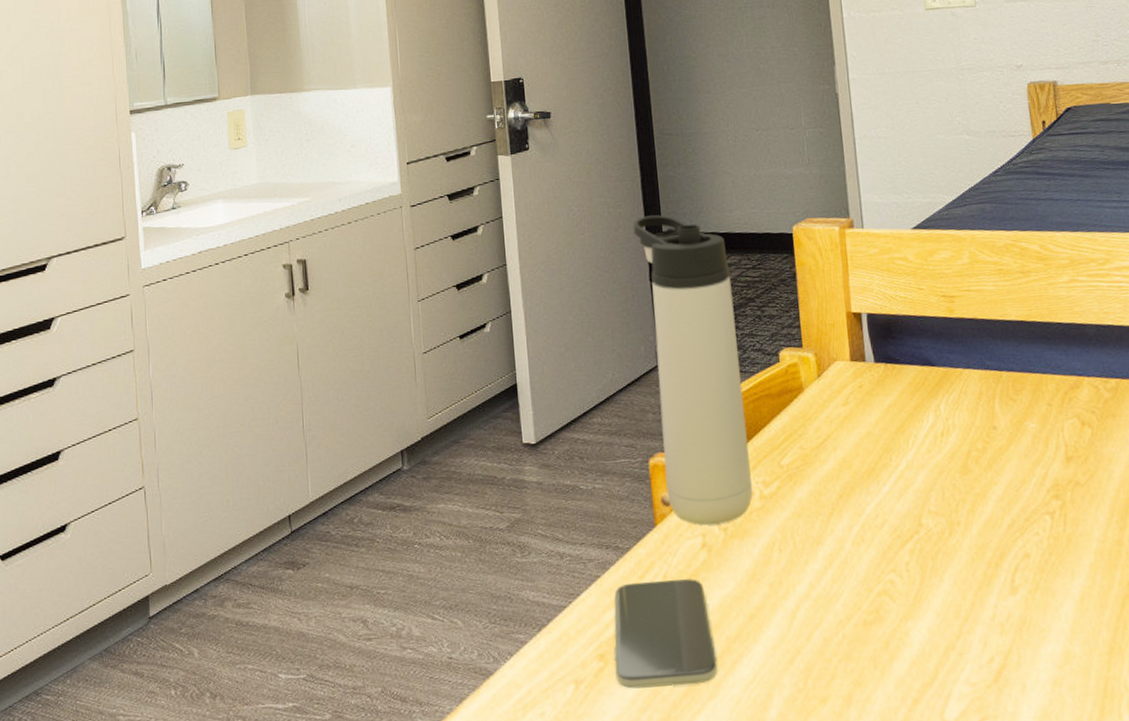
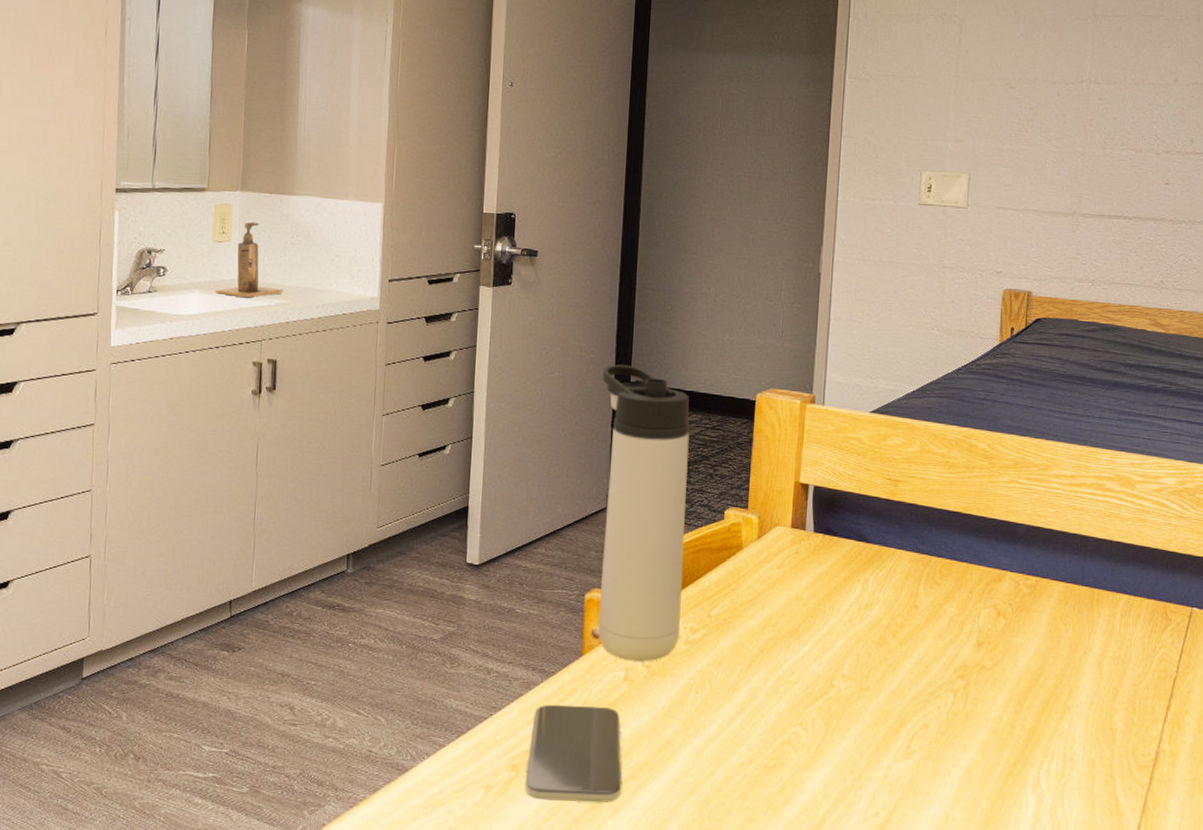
soap dispenser: none [238,124,305,202] -> present [215,222,284,298]

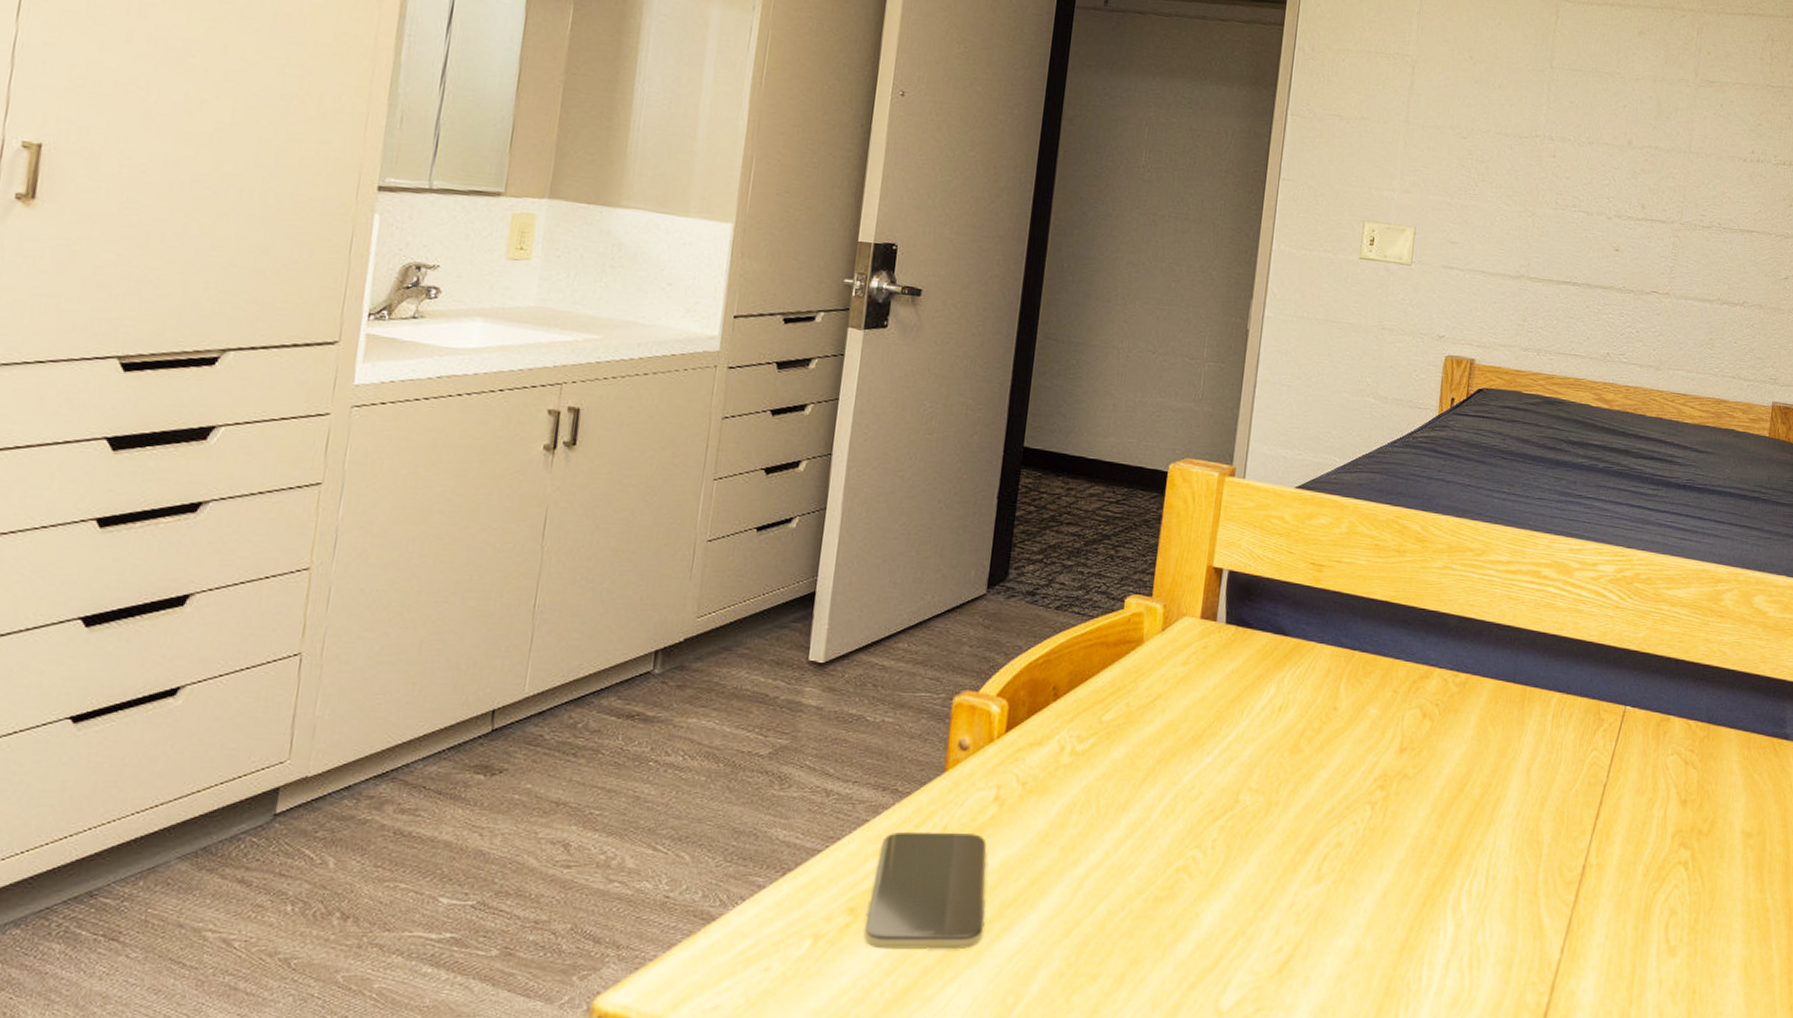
soap dispenser: present [215,222,284,298] -> none [504,237,597,331]
thermos bottle: present [597,364,690,662] -> none [965,426,1092,777]

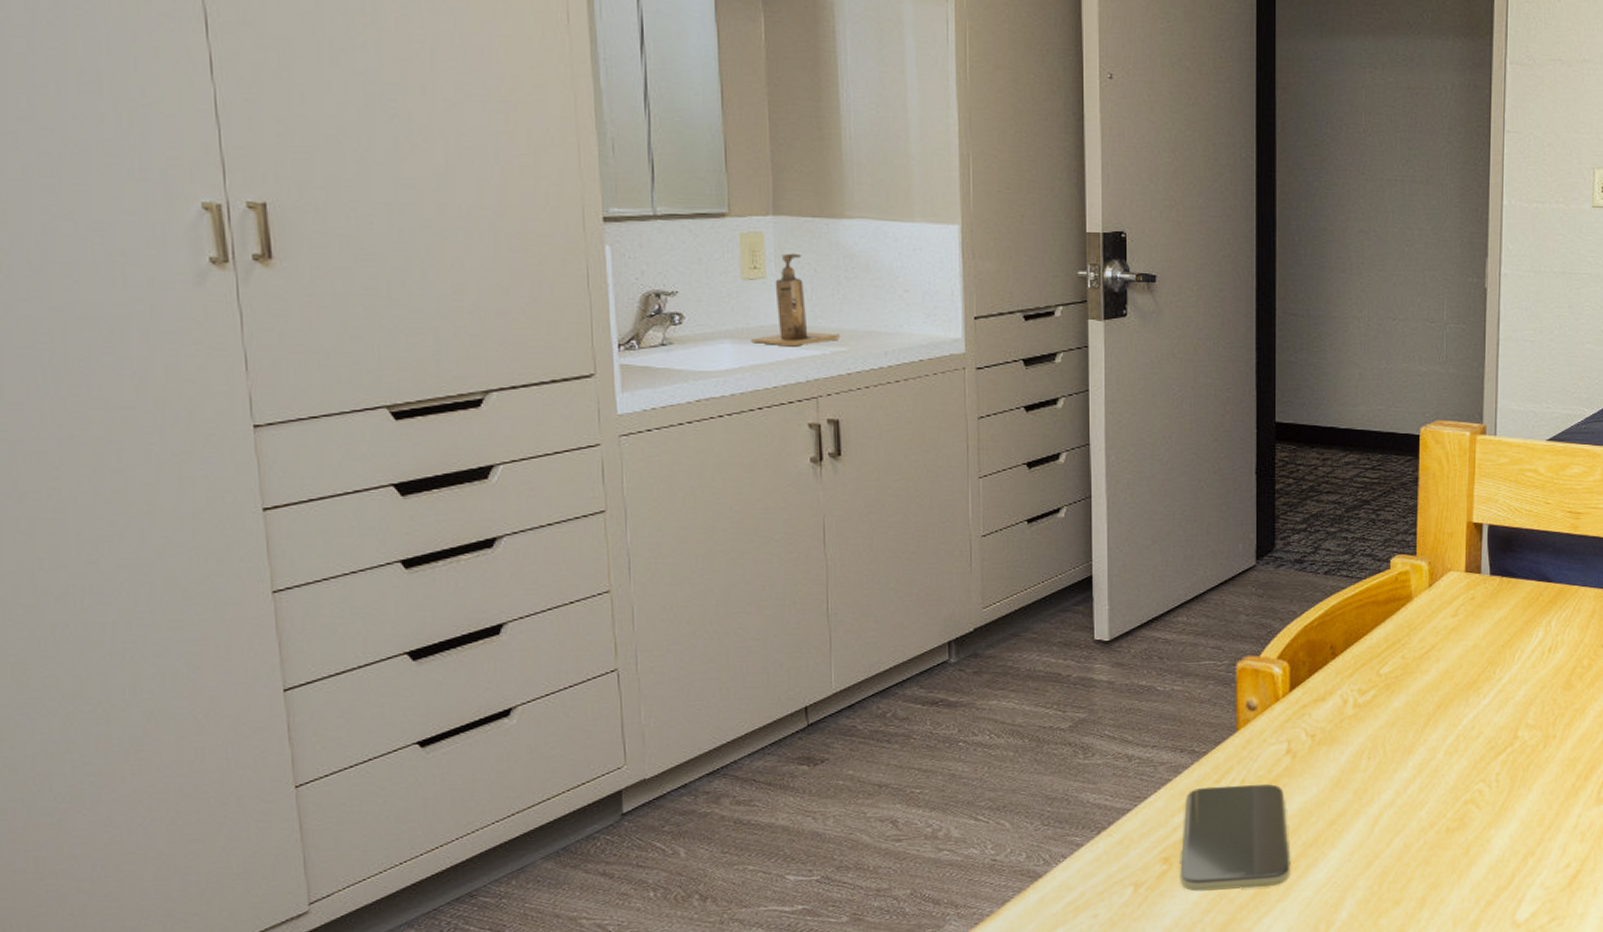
soap dispenser: none [504,237,597,331] -> present [751,253,841,347]

